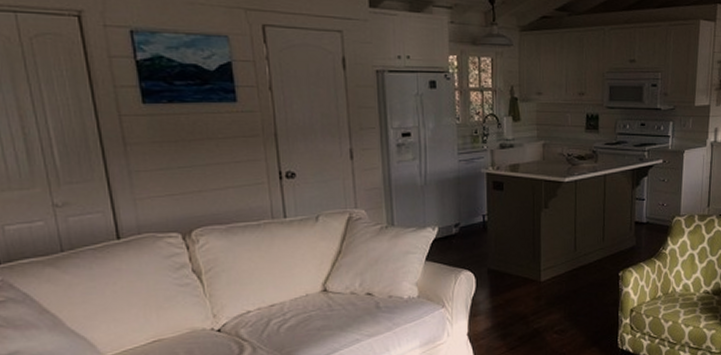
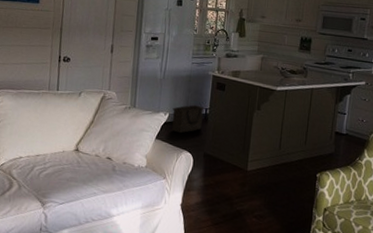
basket: none [442,212,481,250] -> present [171,104,205,134]

